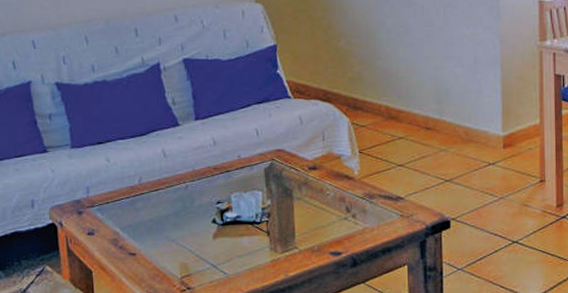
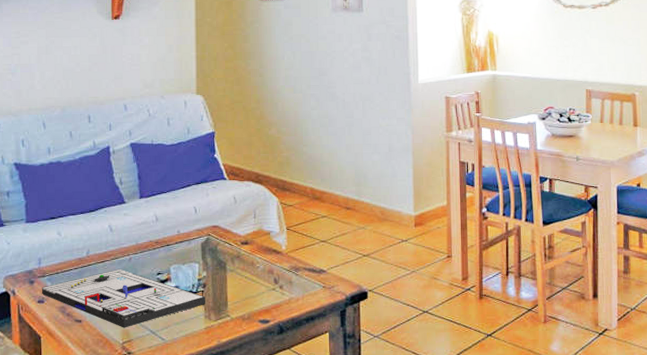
board game: none [90,197,271,262] -> present [41,268,205,328]

